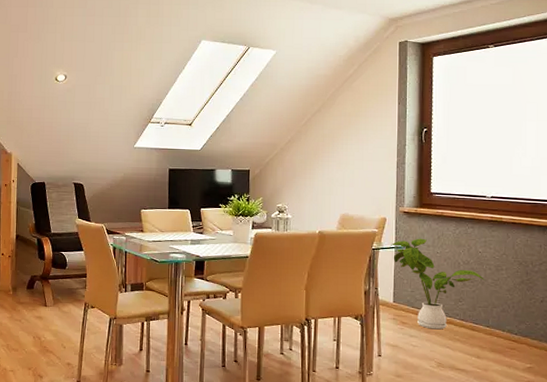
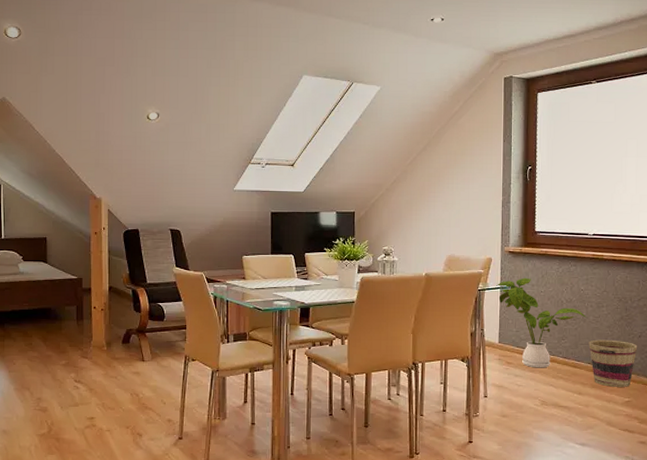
basket: none [487,303,540,353] -> present [589,339,638,387]

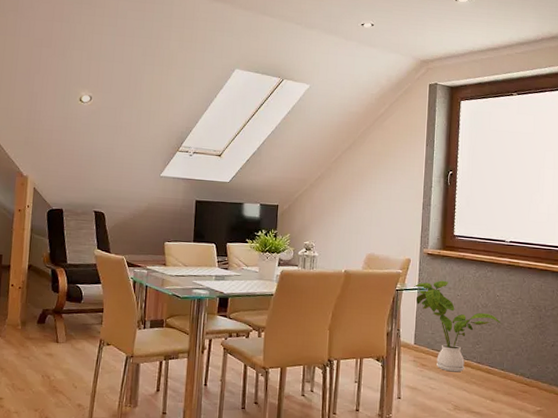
basket: present [589,339,638,387] -> none [502,346,551,396]

